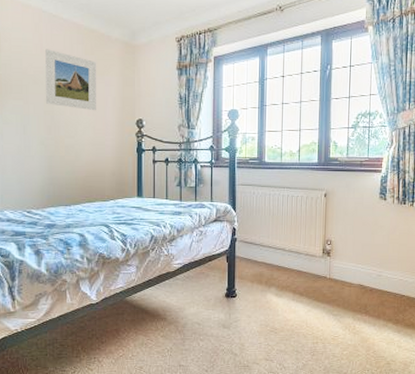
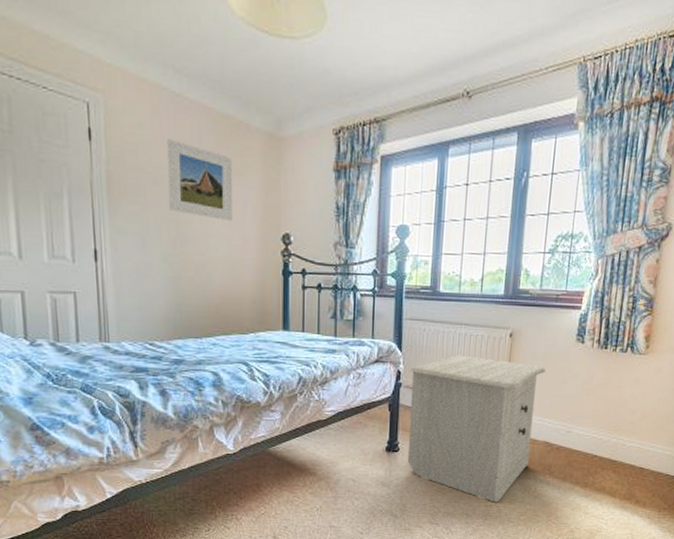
nightstand: none [244,212,356,340] -> present [407,354,546,503]

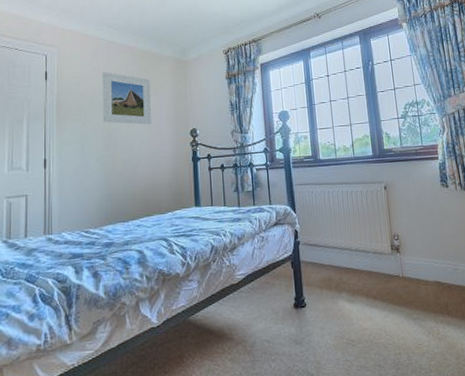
nightstand: present [407,354,546,503] -> none [306,209,426,350]

